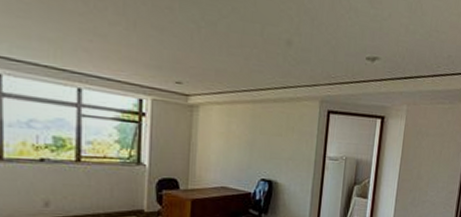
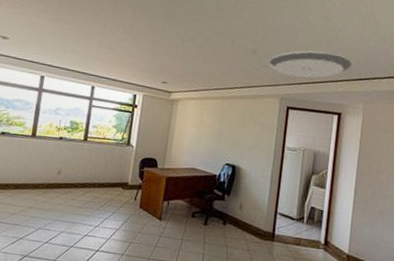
ceiling light fixture: none [306,43,398,77] -> present [268,51,353,78]

